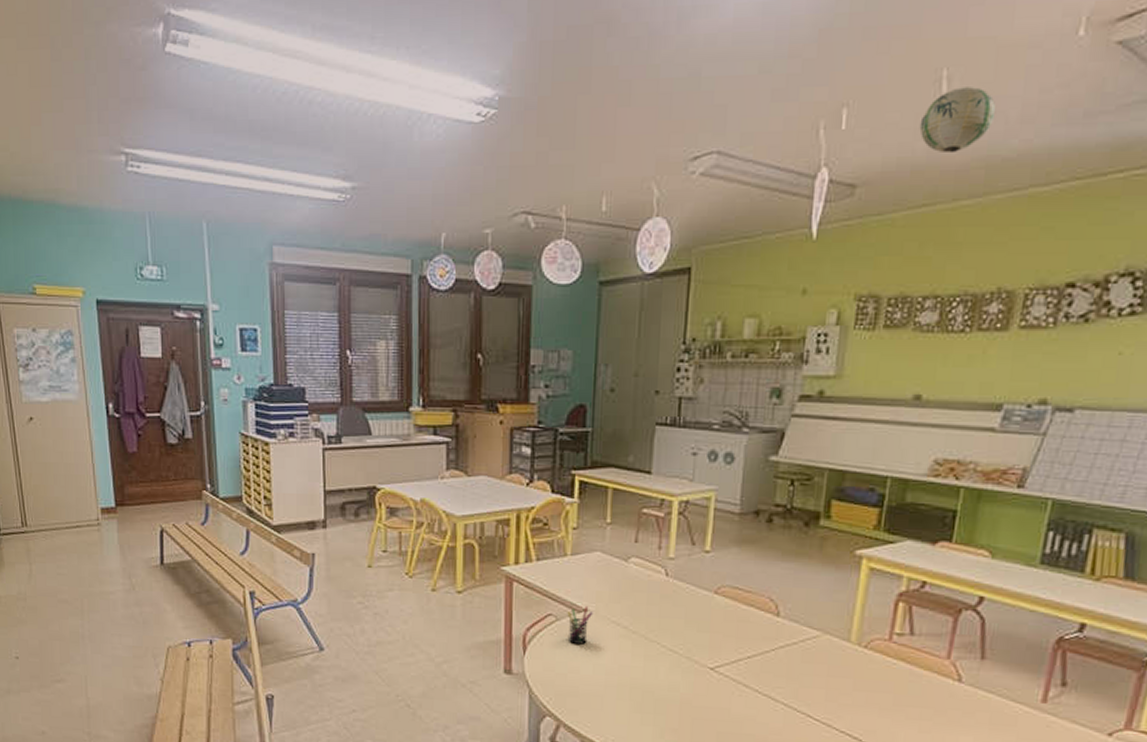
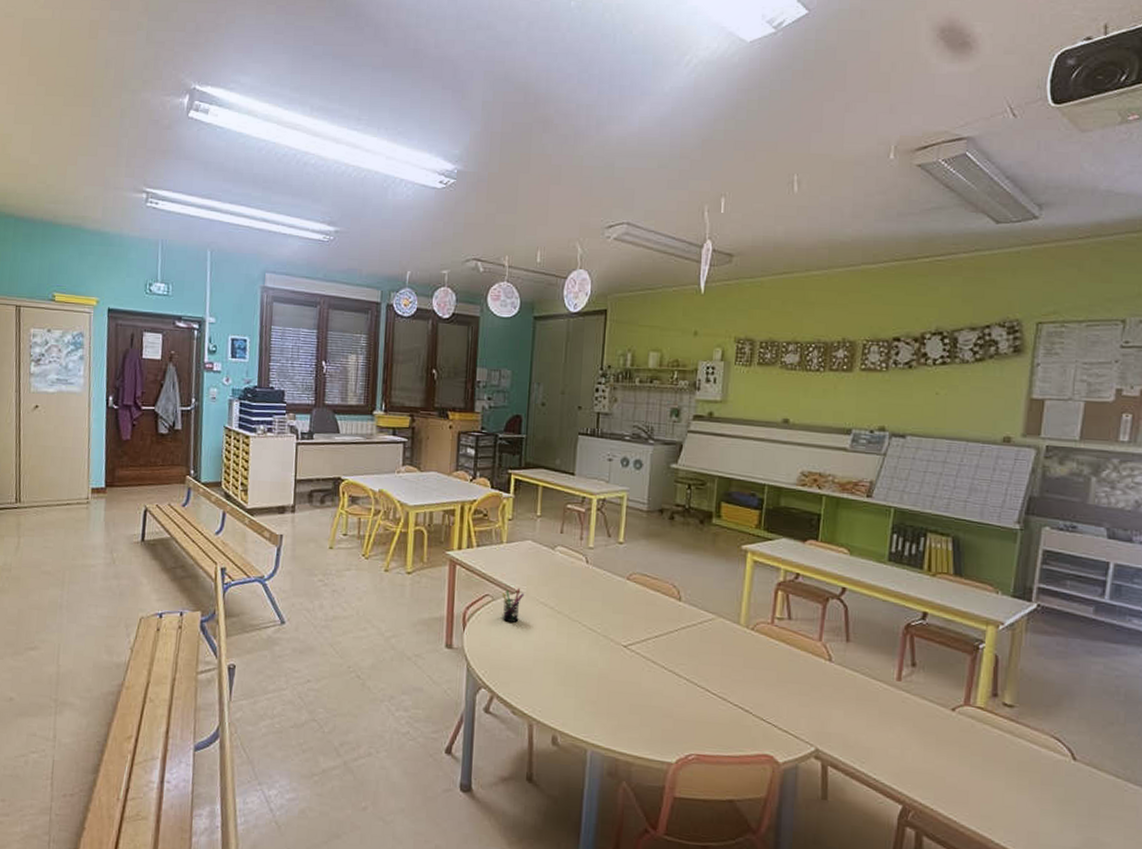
paper lantern: present [919,87,996,154] -> none [779,189,834,236]

